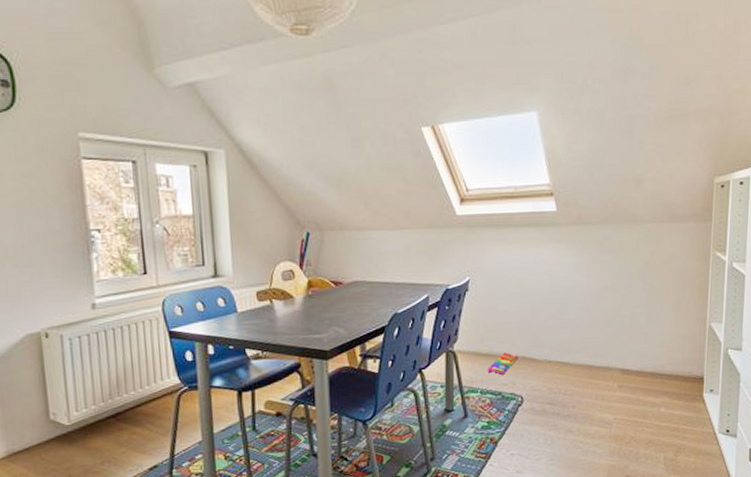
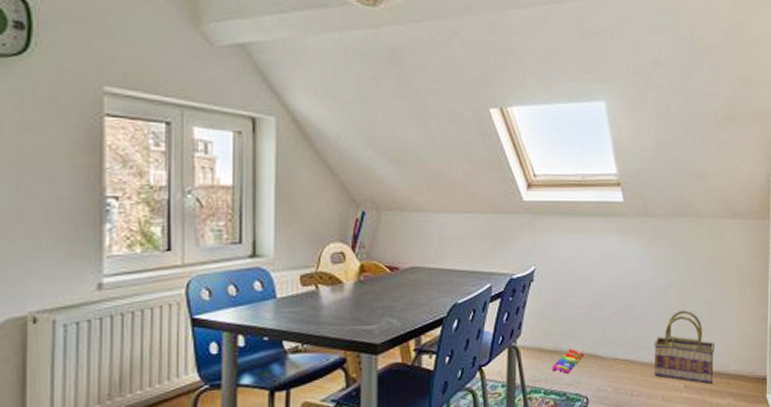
basket: none [587,314,651,384] -> present [654,309,715,384]

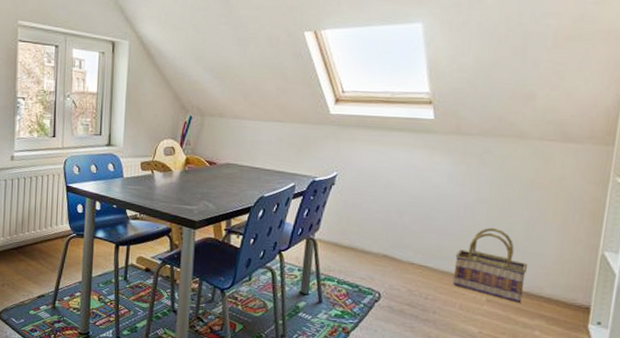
knob puzzle: present [552,348,584,373] -> none [346,247,380,269]

